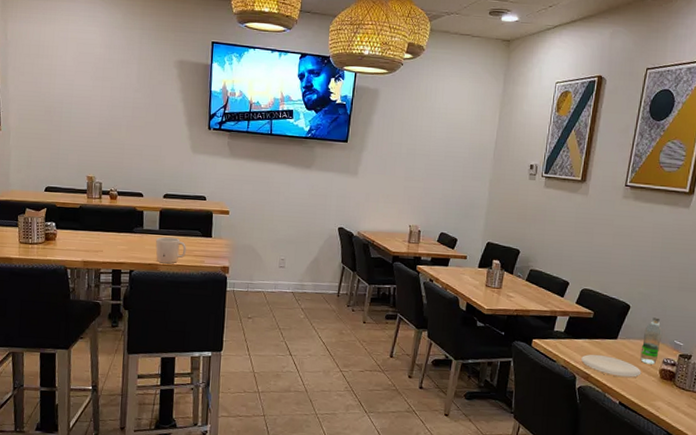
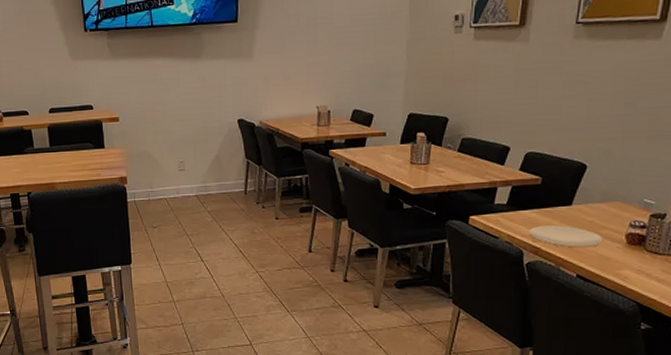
mug: present [155,236,187,264] -> none [49,153,81,182]
bottle: present [640,317,663,365] -> none [601,175,629,229]

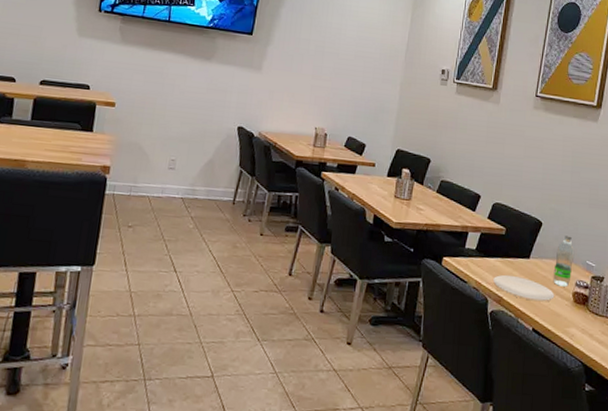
bottle: none [601,175,629,229] -> present [553,235,575,287]

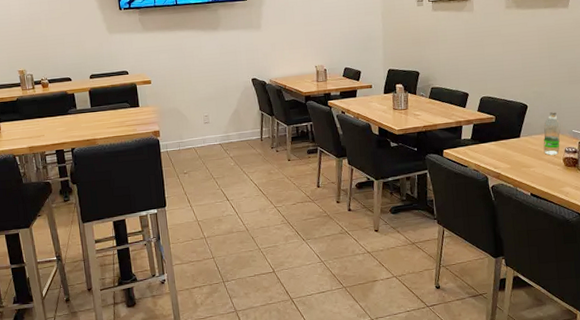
plate: present [493,274,555,302] -> none [490,154,547,172]

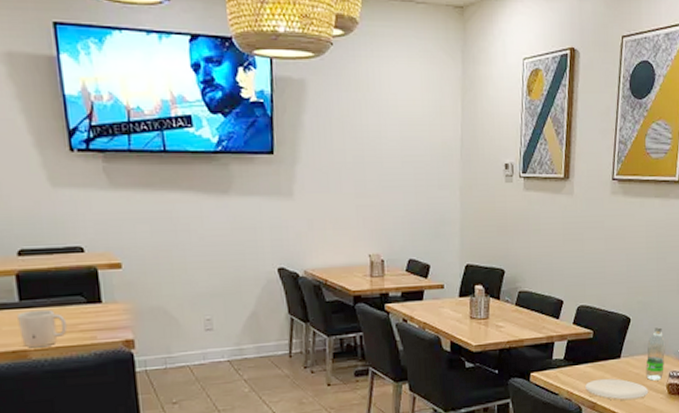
mug: none [90,112,119,138] -> present [17,309,68,348]
plate: none [490,154,547,172] -> present [585,378,649,401]

